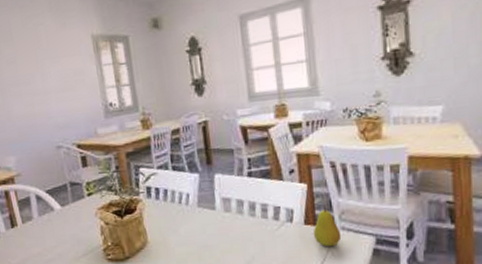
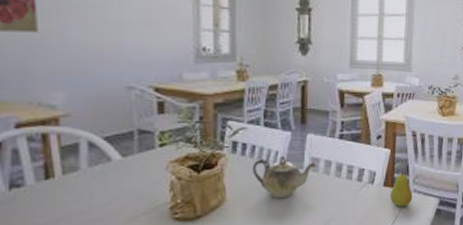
teapot: none [167,198,229,240] -> present [252,156,317,199]

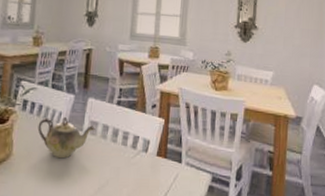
fruit: present [390,170,413,207] -> none [163,141,186,180]

